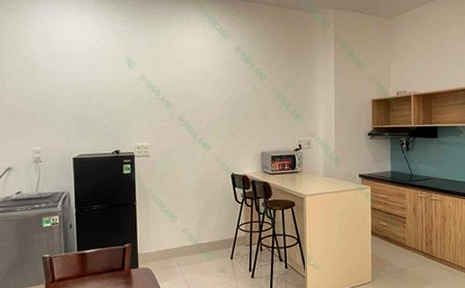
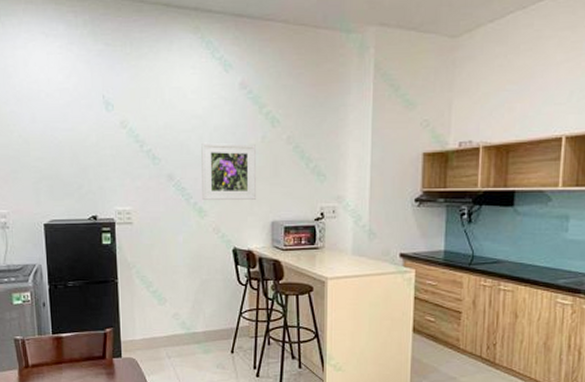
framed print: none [206,92,249,136] -> present [201,142,256,200]

